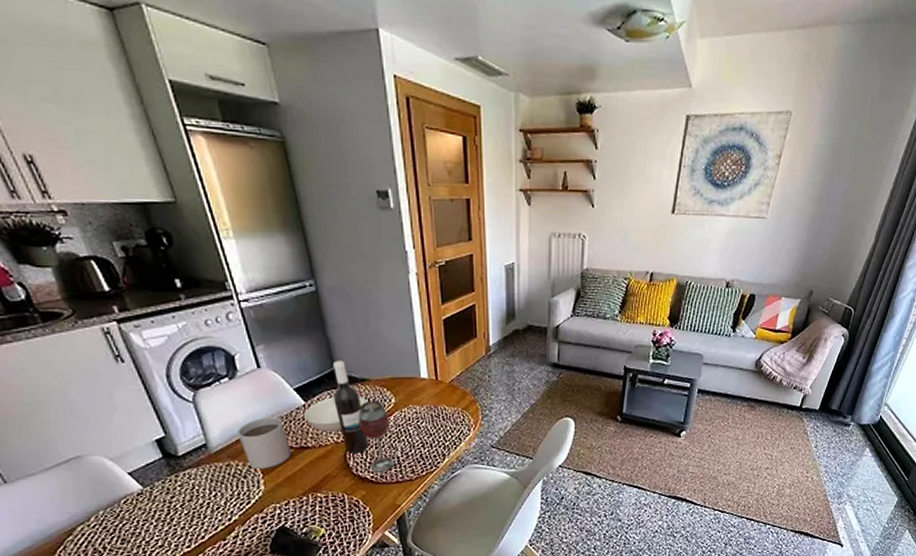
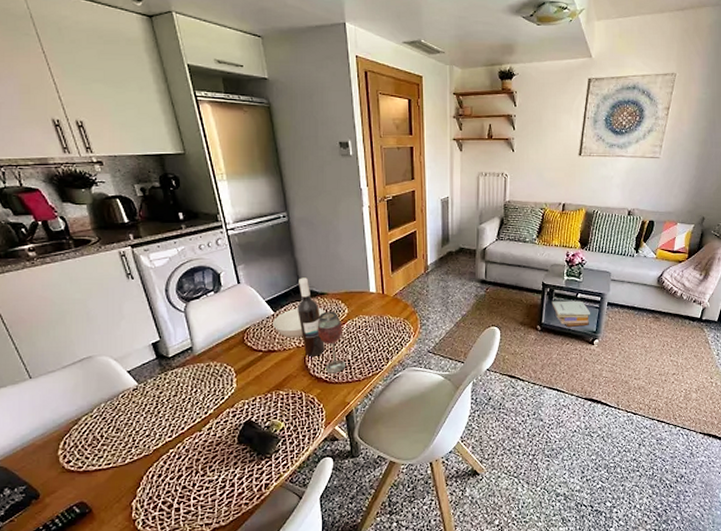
mug: present [237,417,292,469] -> none [218,325,261,369]
books: none [634,387,679,417] -> present [552,300,591,327]

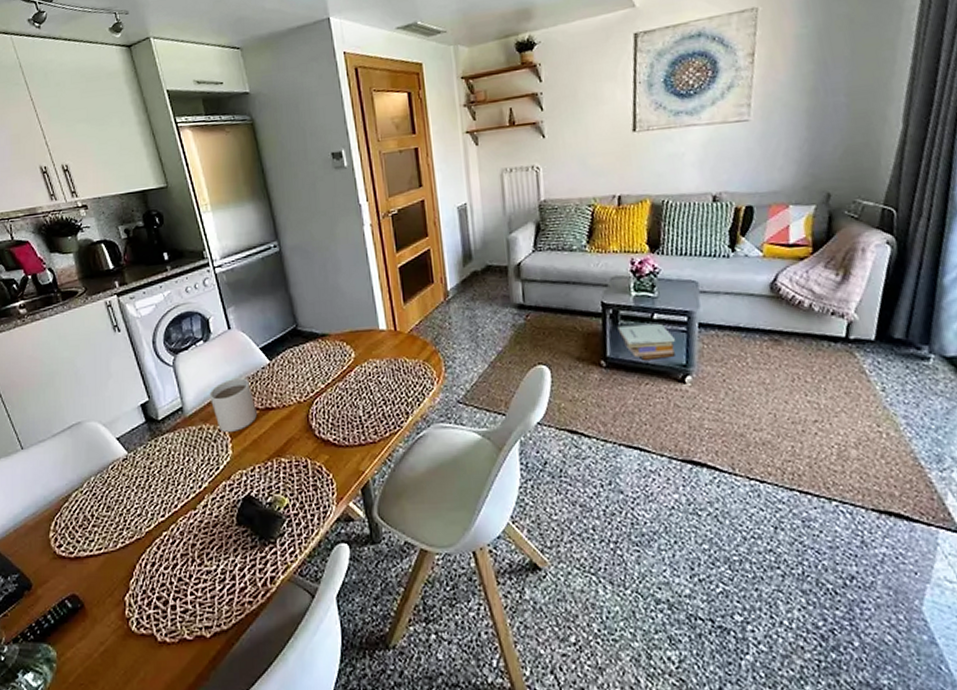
mug: none [218,325,261,369] -> present [209,378,258,432]
bowl: present [273,307,325,338] -> none [269,352,327,392]
wine bottle: present [298,278,326,357] -> none [295,317,332,414]
wineglass: present [317,311,347,374] -> none [319,355,358,434]

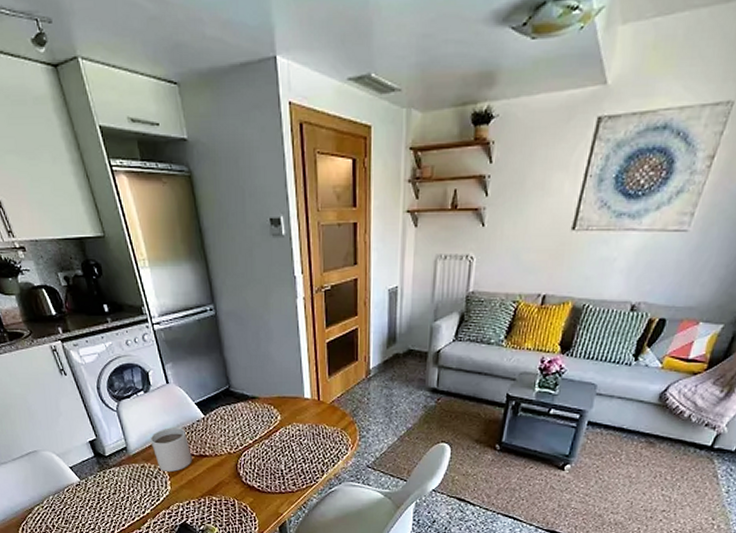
books: present [617,324,676,360] -> none [516,416,565,449]

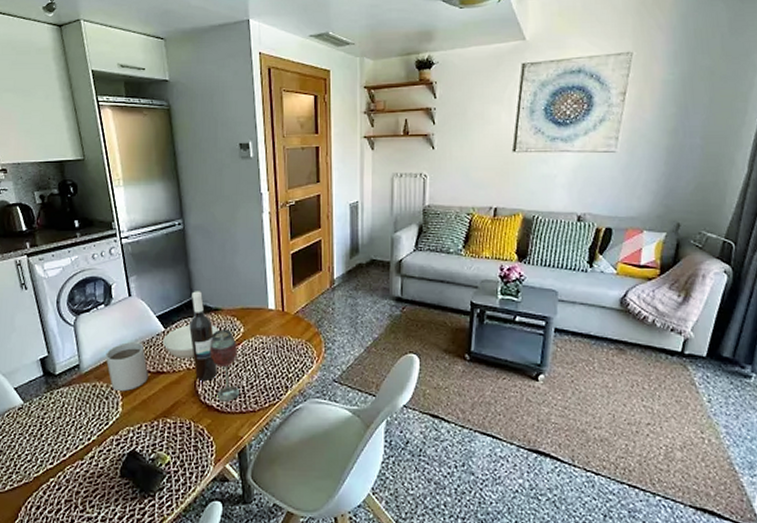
bowl: none [203,412,256,444] -> present [163,325,218,359]
wine bottle: none [228,379,258,464] -> present [189,291,219,381]
wineglass: none [248,417,279,483] -> present [209,329,240,401]

